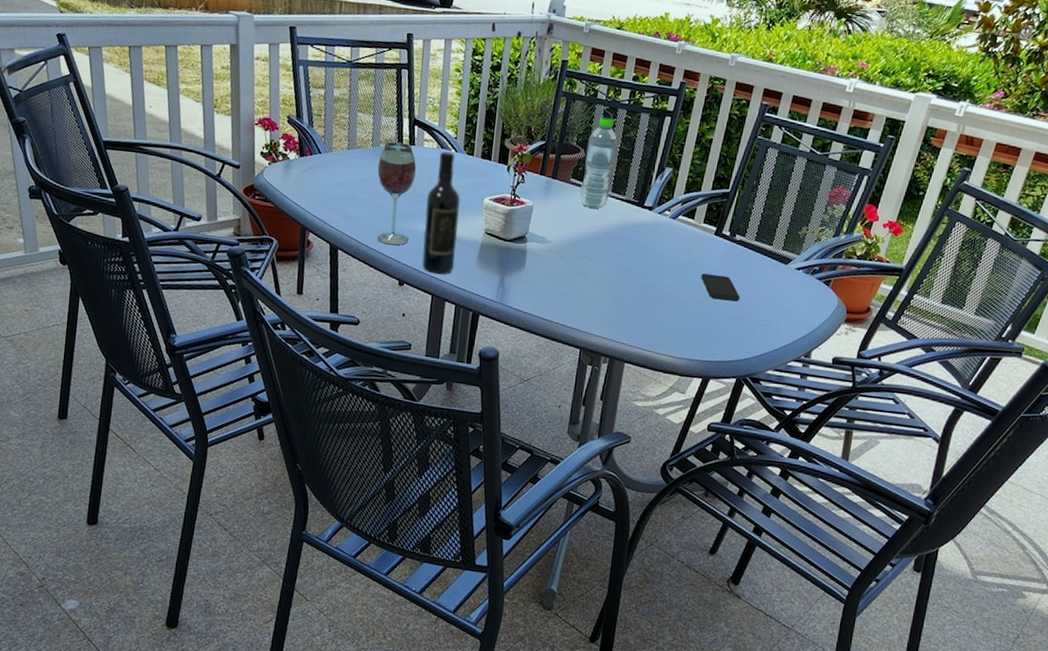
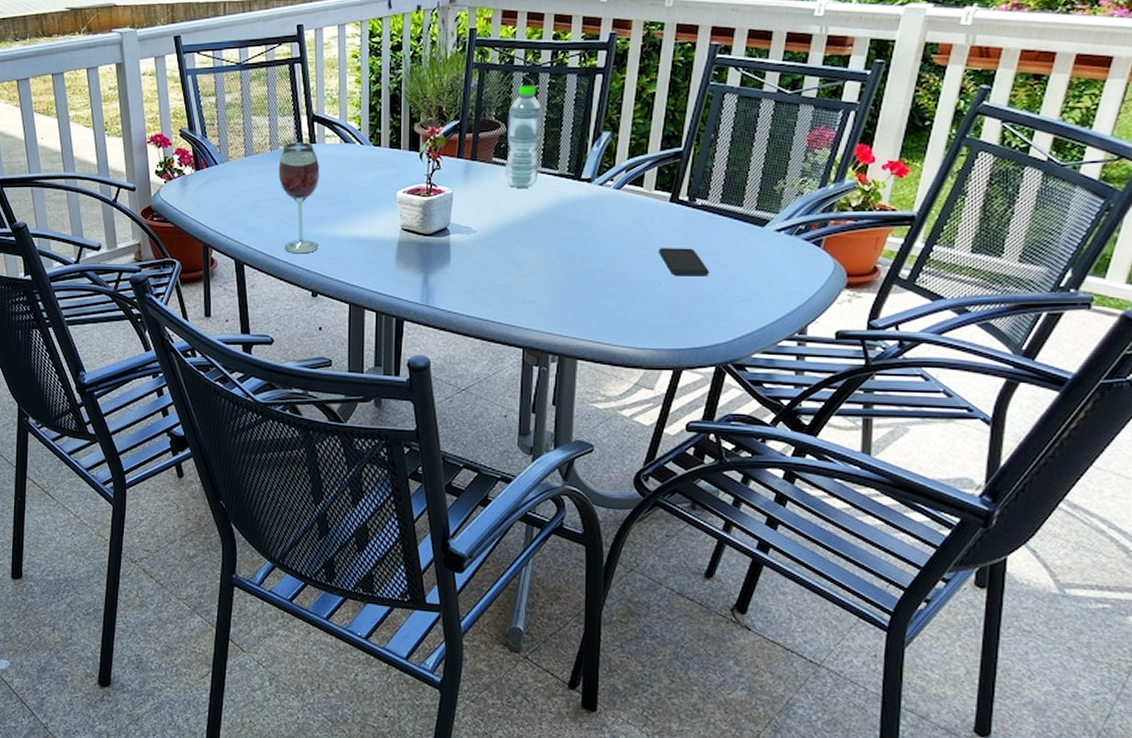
wine bottle: present [422,151,460,274] -> none [333,145,371,279]

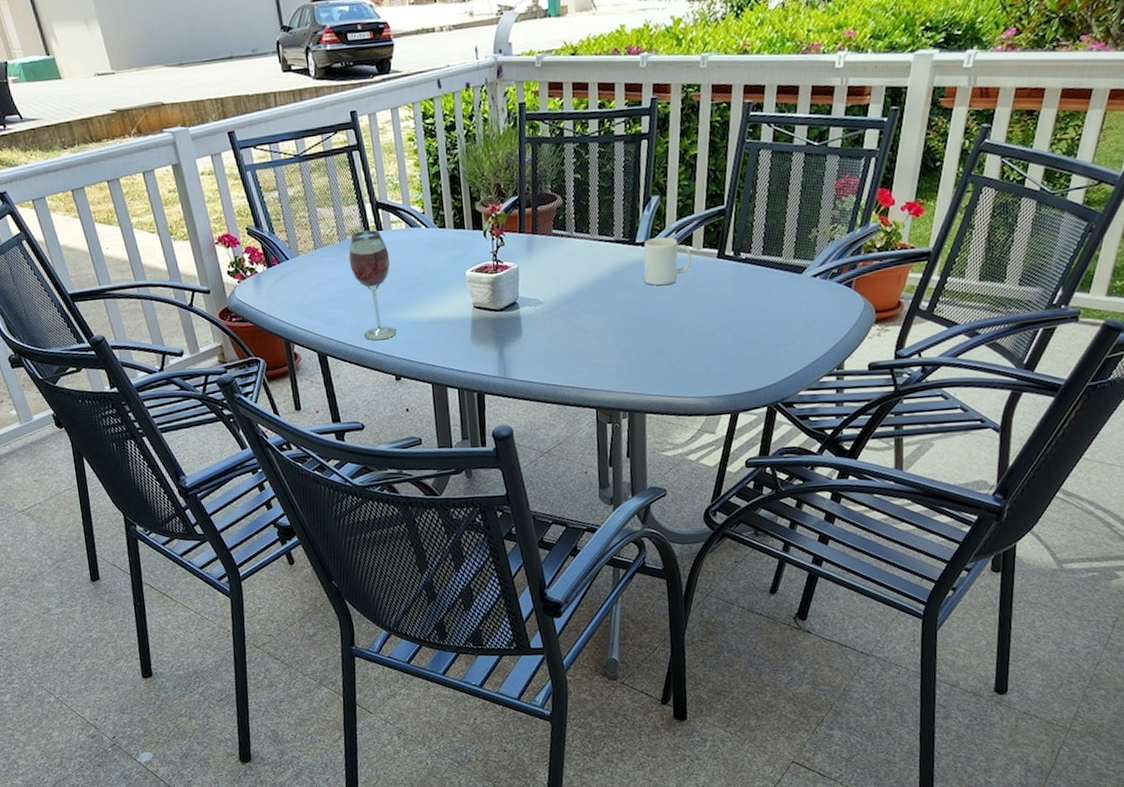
water bottle: present [504,84,543,188] -> none [563,155,597,257]
mug: none [587,175,641,226] -> present [643,237,692,286]
mobile phone: present [659,248,710,276] -> none [710,300,757,326]

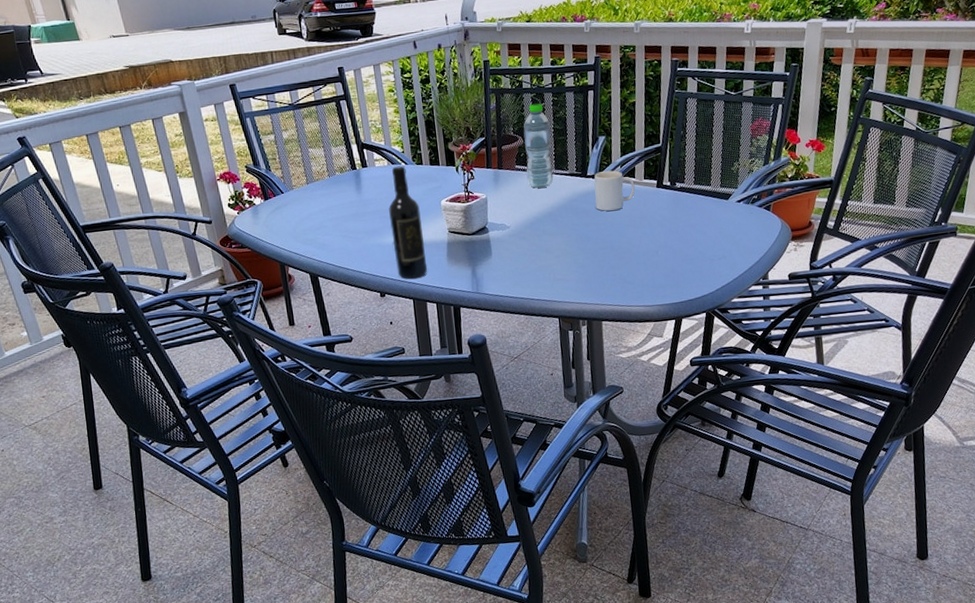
wineglass: present [348,230,396,341] -> none [337,167,380,263]
wine bottle: none [406,229,449,361] -> present [389,166,428,279]
water bottle: none [563,155,597,257] -> present [523,103,554,188]

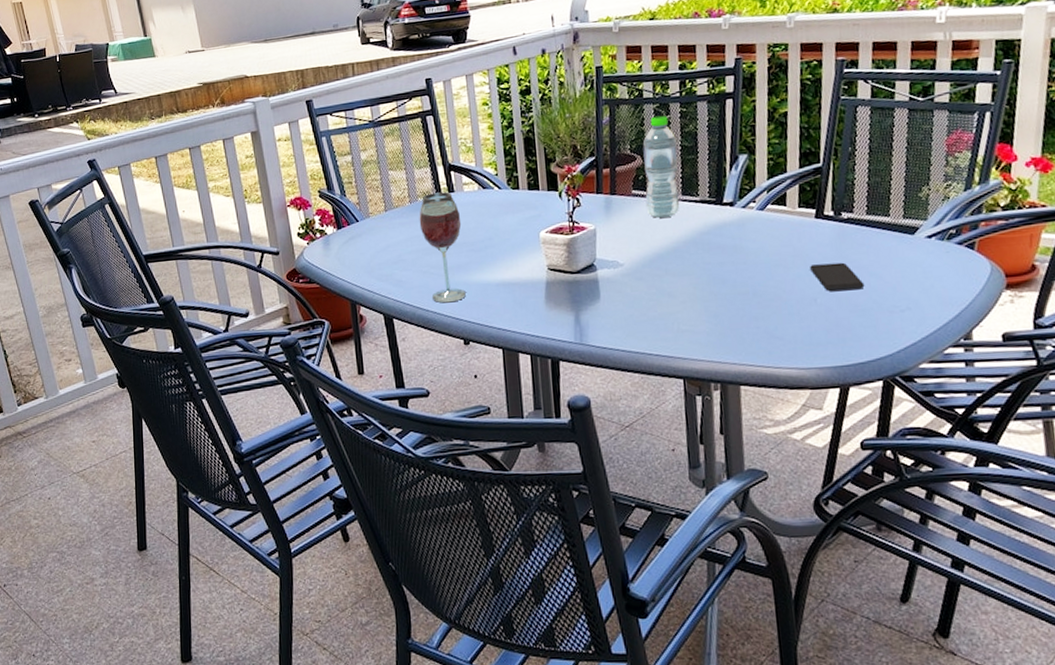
wineglass: none [337,167,380,263] -> present [419,192,466,303]
wine bottle: present [389,166,428,279] -> none [477,190,521,324]
mug: present [594,170,635,212] -> none [732,196,787,248]
mobile phone: none [653,222,693,245] -> present [810,262,865,291]

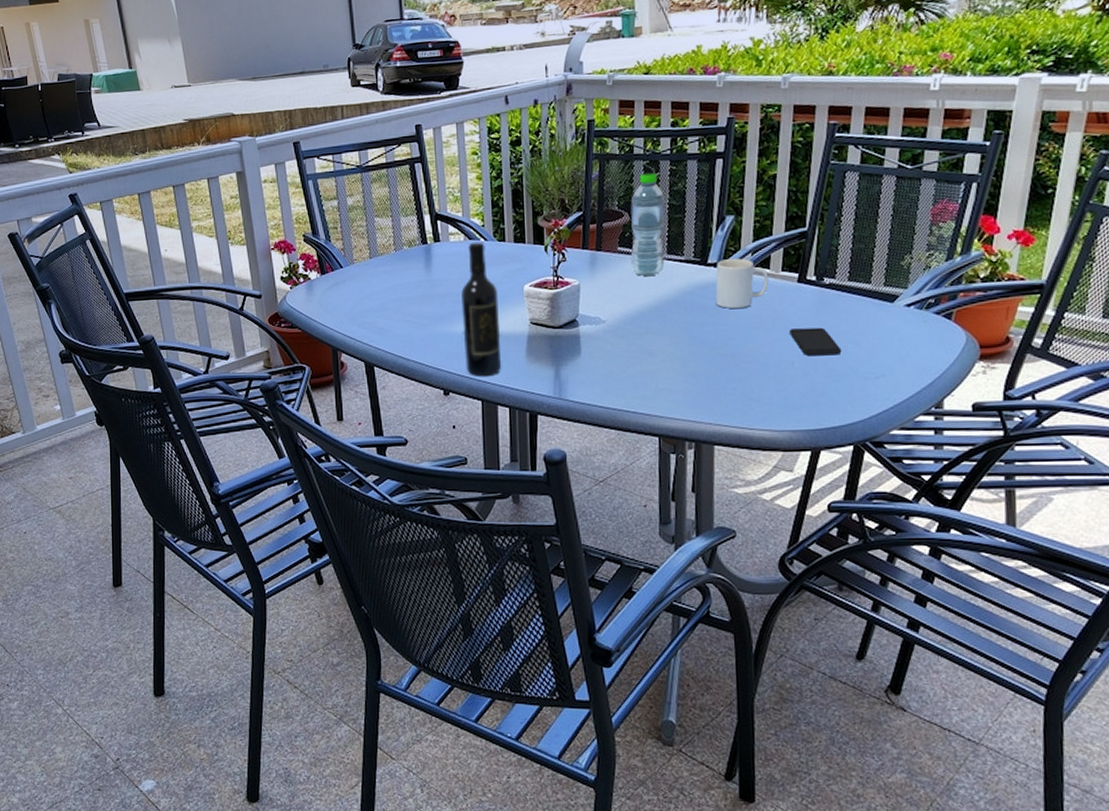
wineglass: present [419,192,466,303] -> none [403,241,447,353]
wine bottle: none [477,190,521,324] -> present [461,242,502,376]
mug: none [732,196,787,248] -> present [715,258,769,309]

